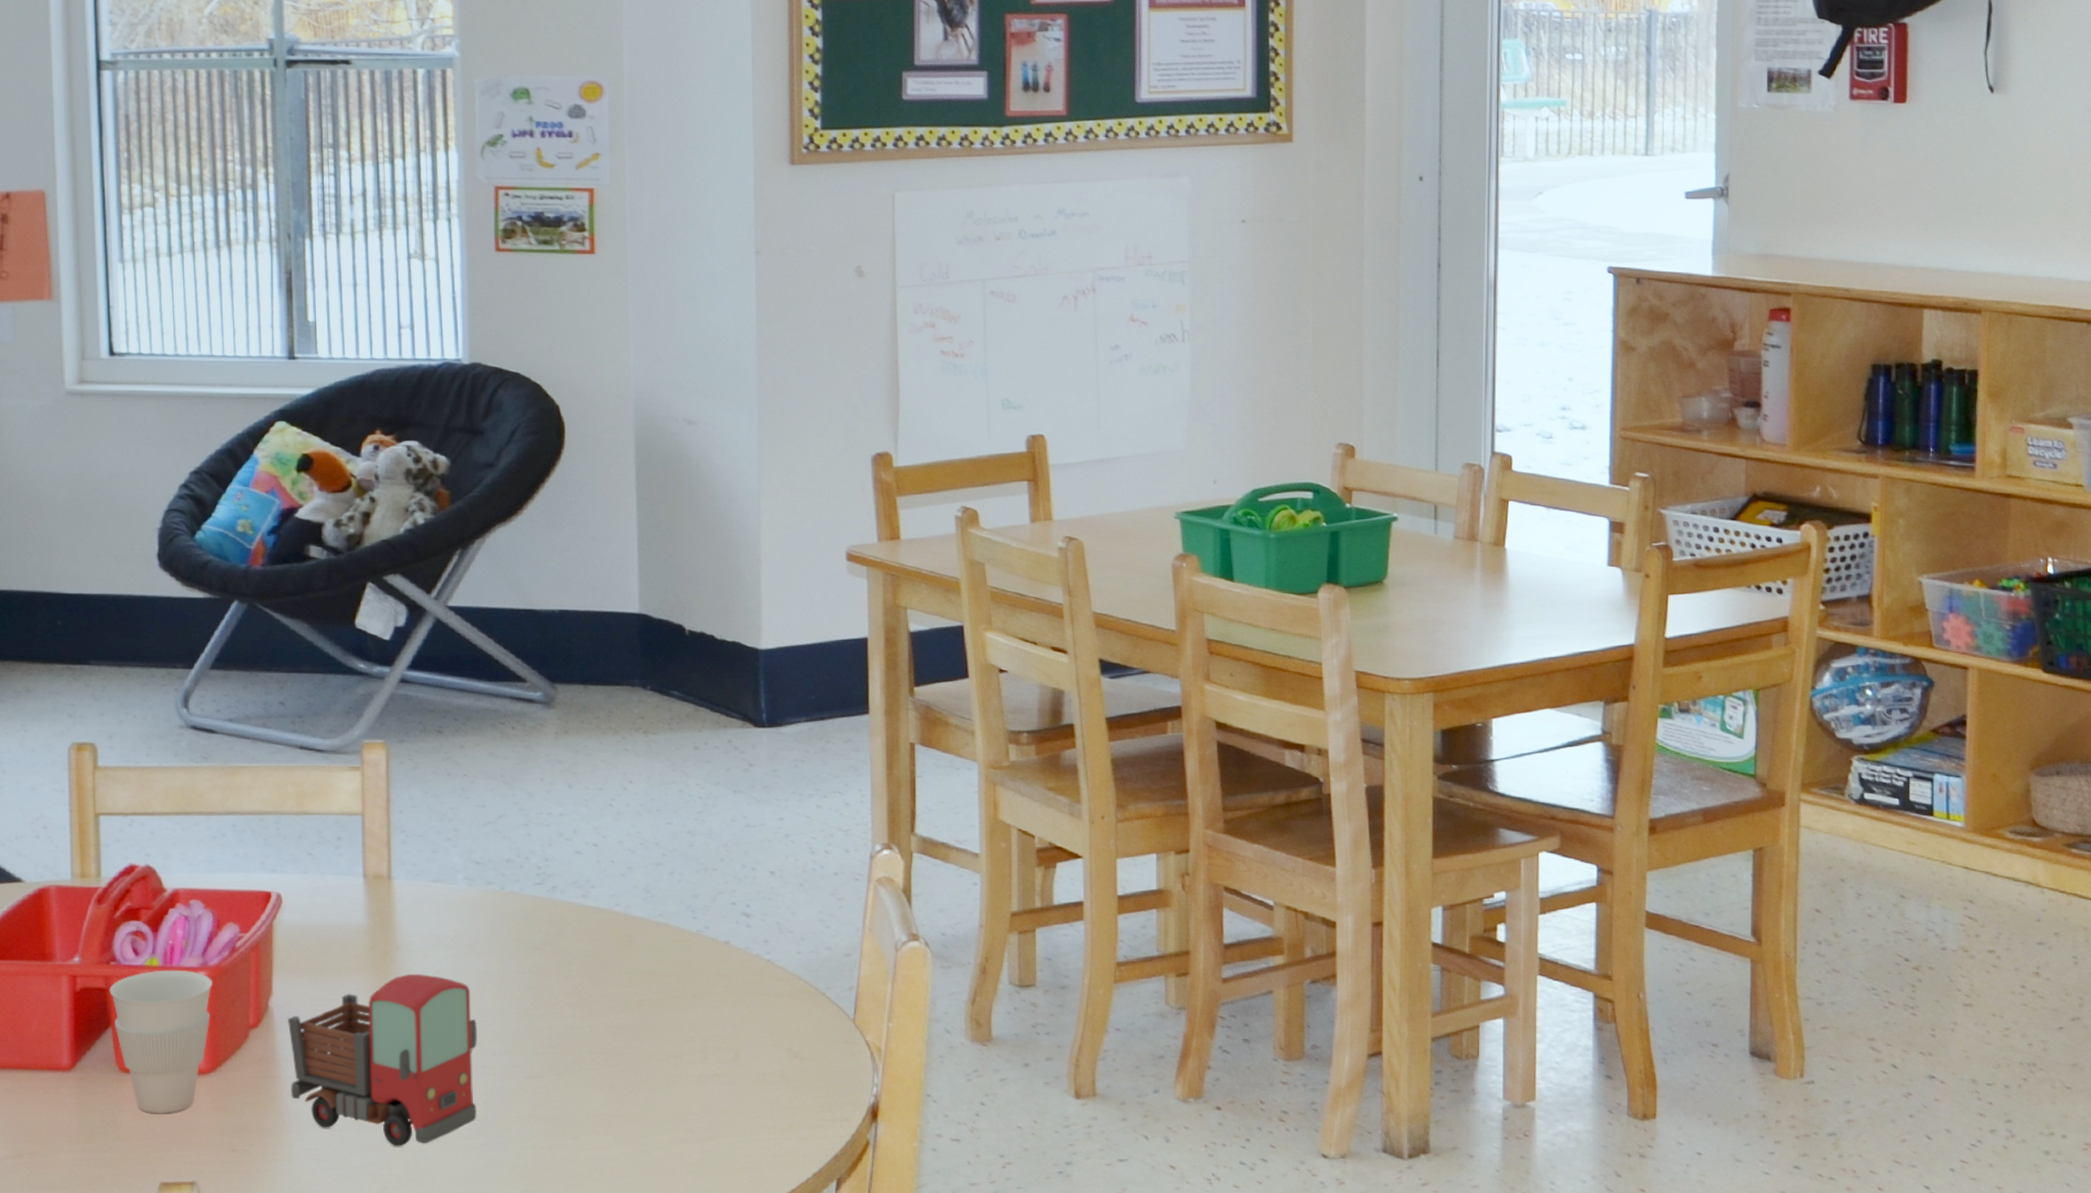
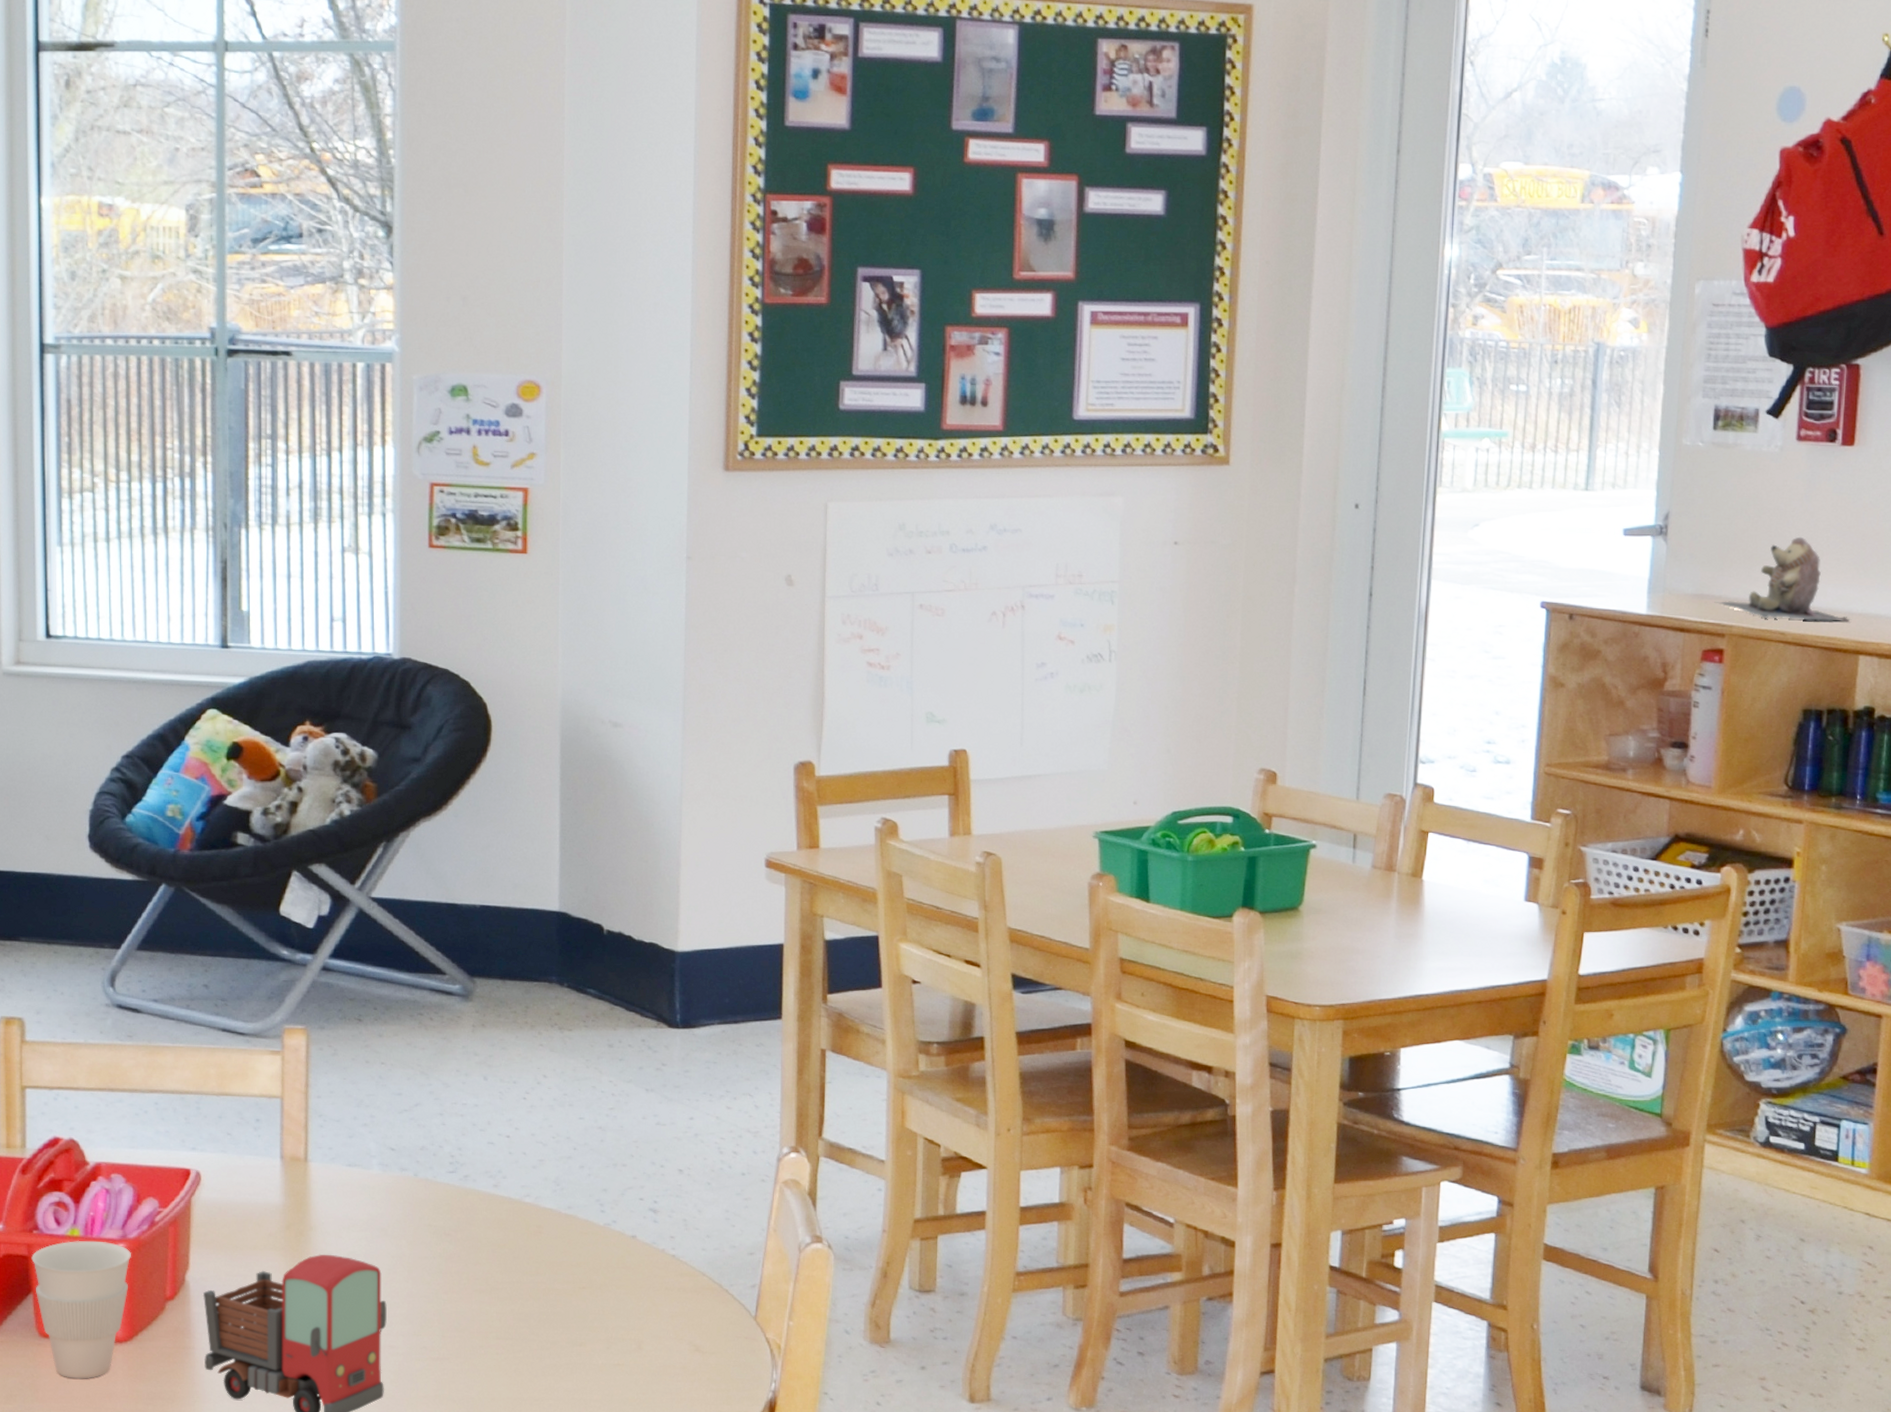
stuffed animal: none [1778,194,1912,277] -> present [1714,536,1849,623]

